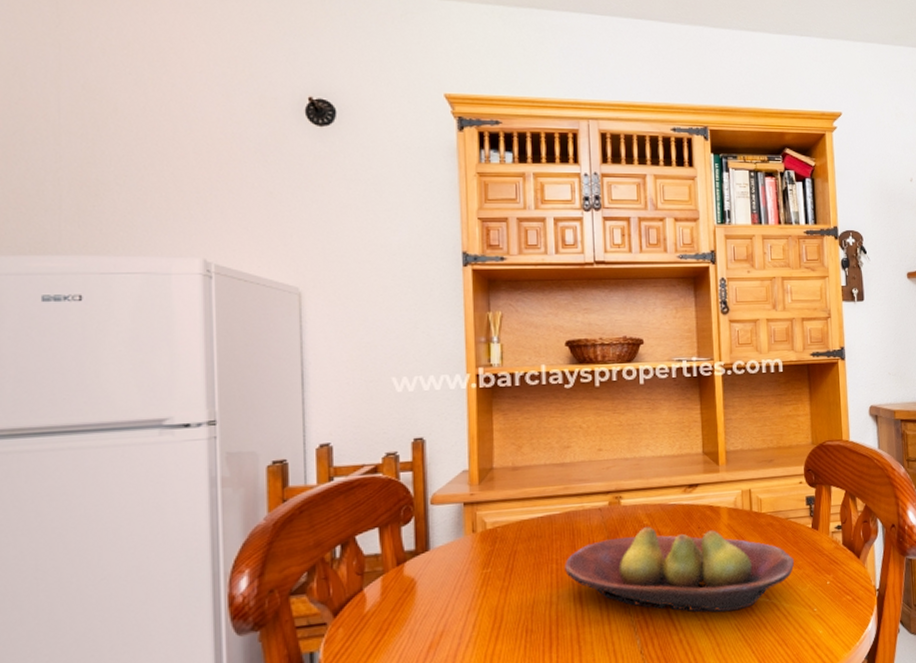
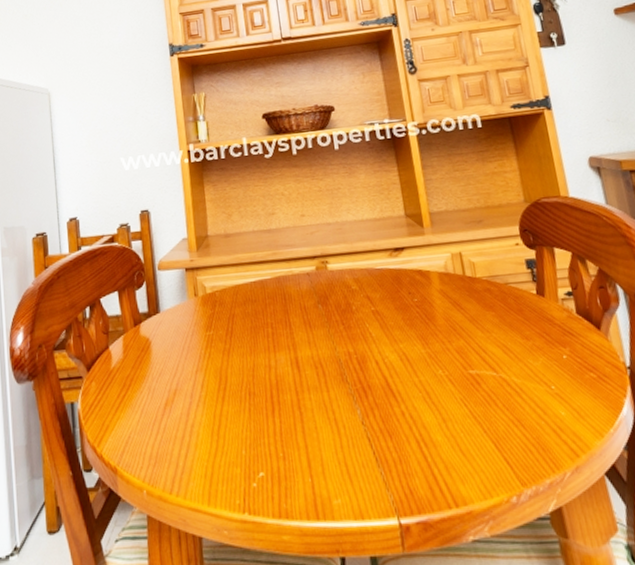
fruit bowl: present [565,526,794,613] -> none [279,291,521,385]

